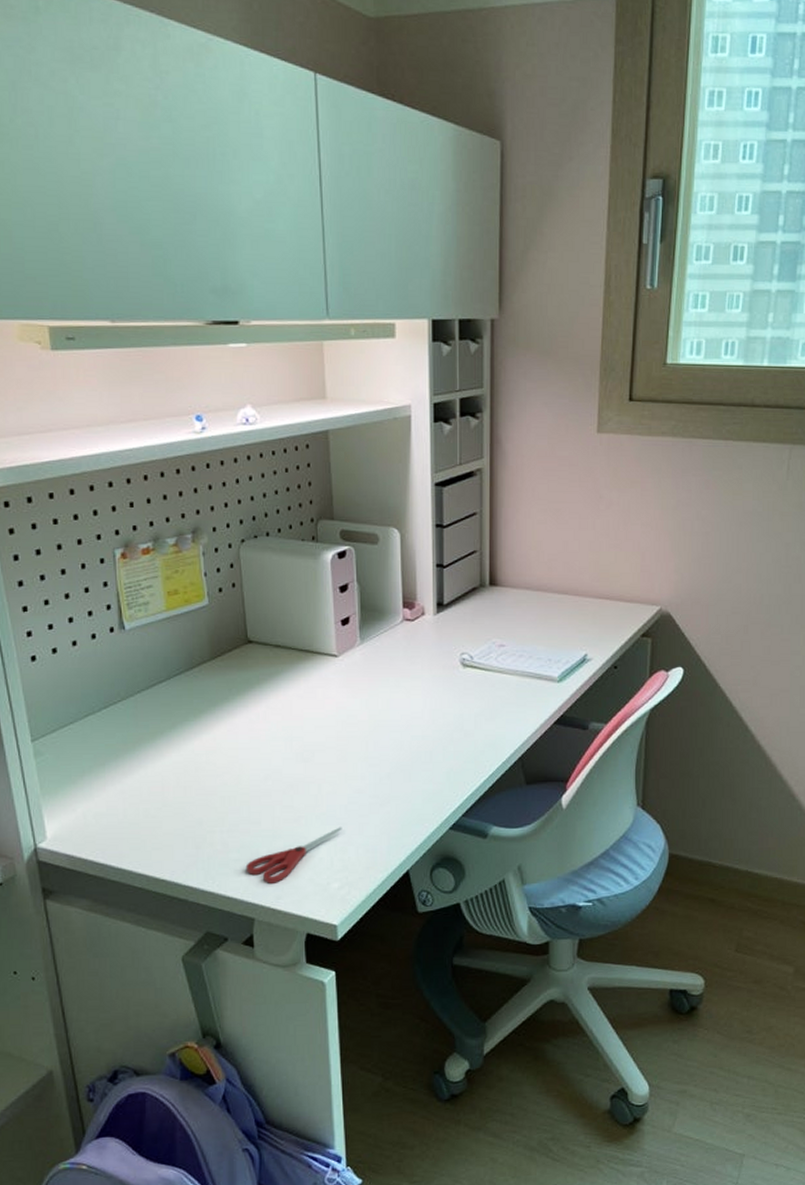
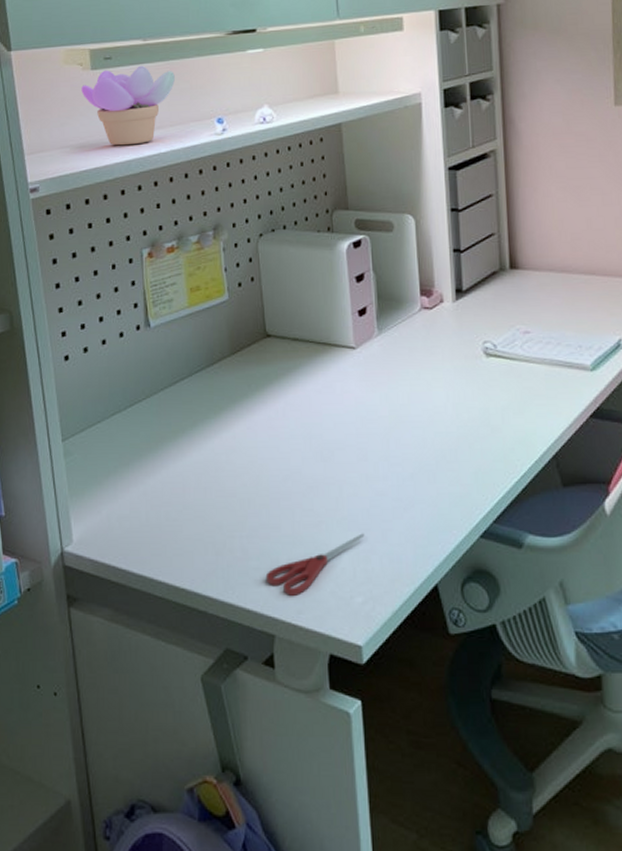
succulent plant: none [40,350,148,438] -> present [81,65,175,146]

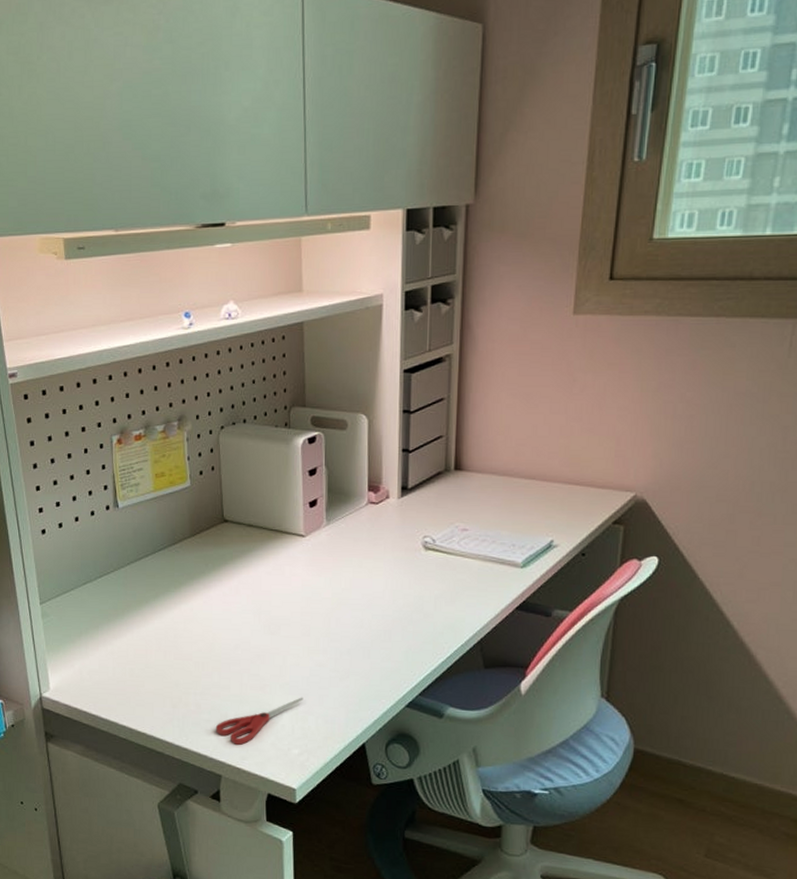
succulent plant: present [81,65,175,146] -> none [56,256,145,336]

